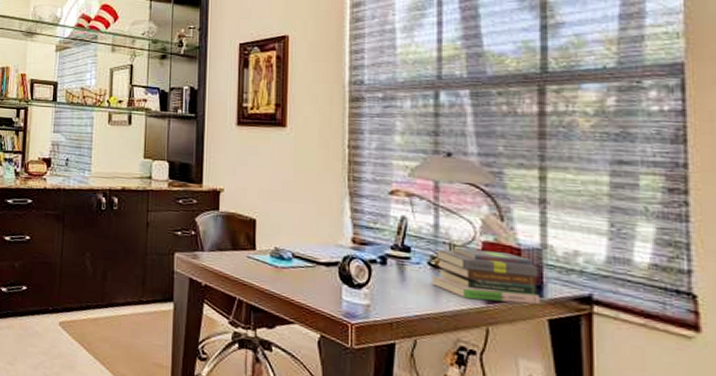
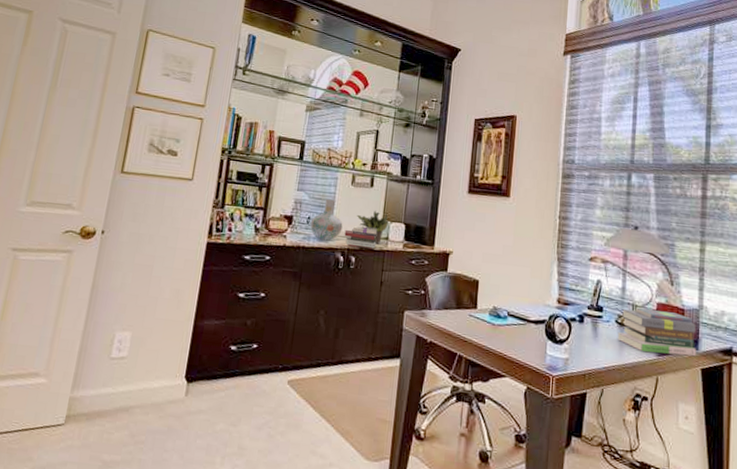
vase: none [69,139,103,183] -> present [310,198,343,242]
books: none [104,165,139,190] -> present [344,225,377,250]
potted plant: none [116,148,151,184] -> present [356,210,389,244]

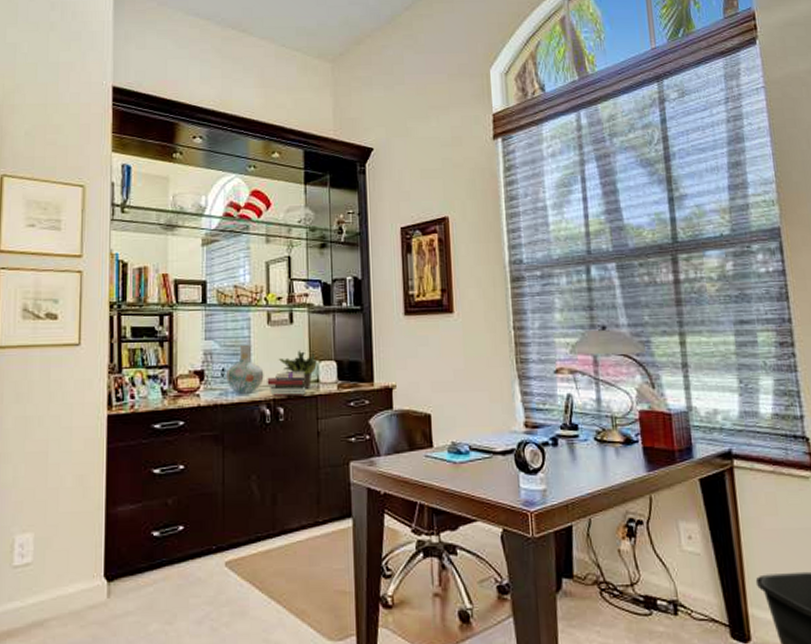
books: present [617,308,696,357] -> none [599,419,691,470]

